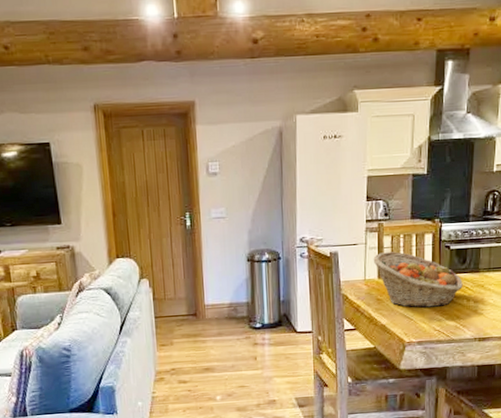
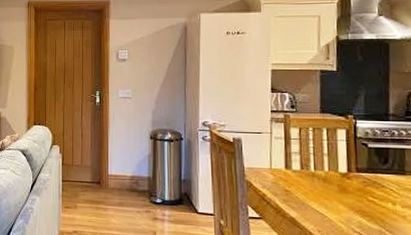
fruit basket: present [373,252,463,308] -> none [279,143,386,207]

